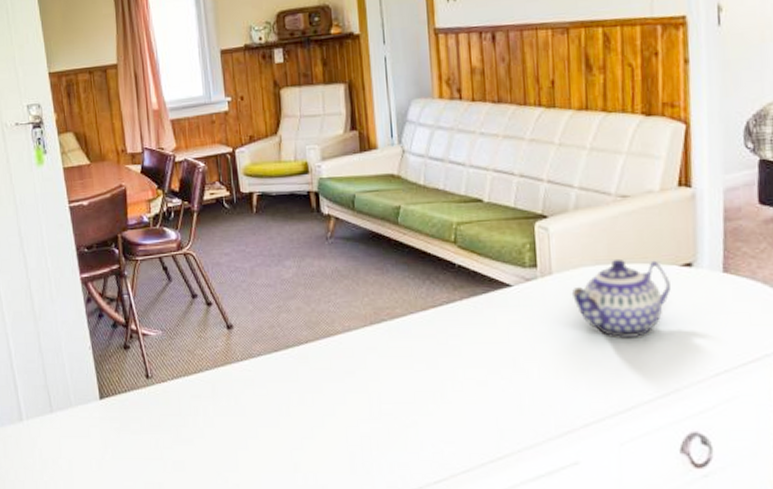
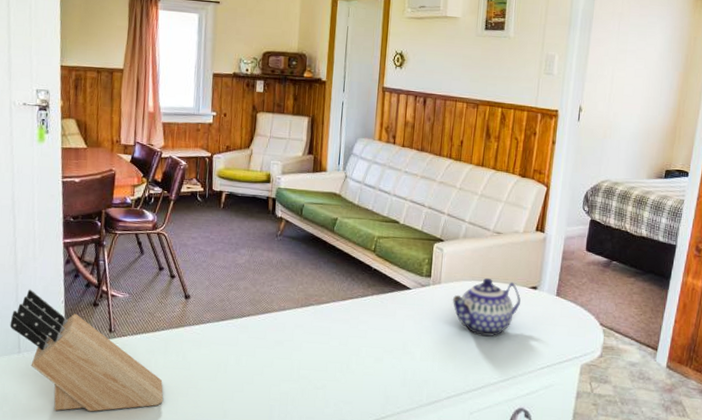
knife block: none [37,337,220,476] -> present [10,289,164,412]

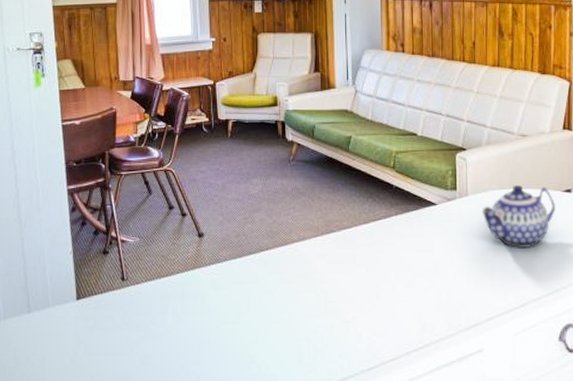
knife block: present [10,289,164,412] -> none [17,242,184,371]

